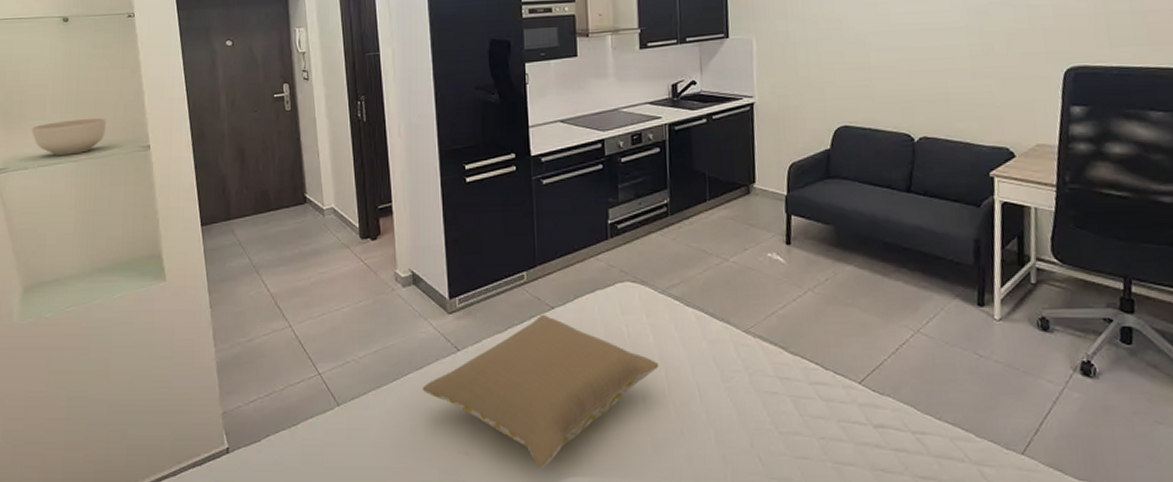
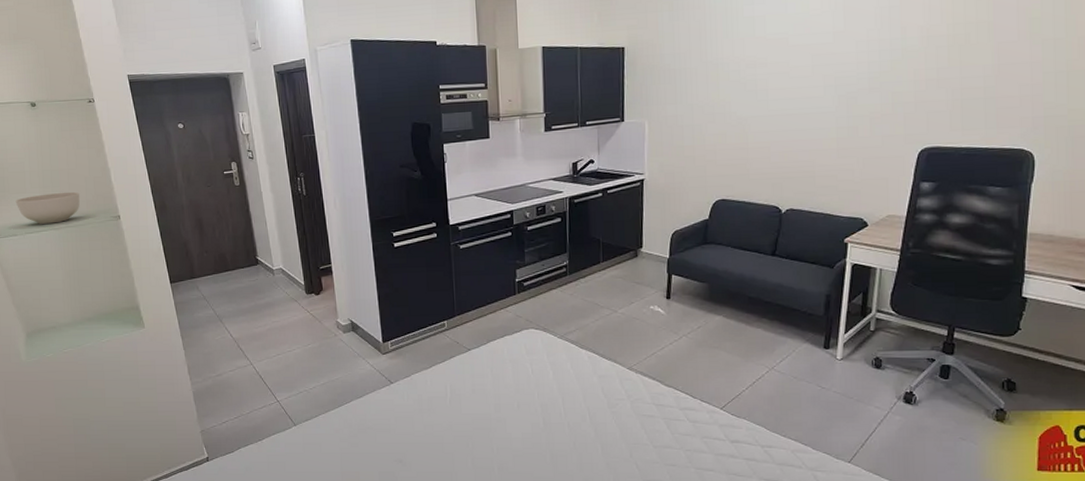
pillow: present [422,314,659,469] -> none [363,355,557,473]

